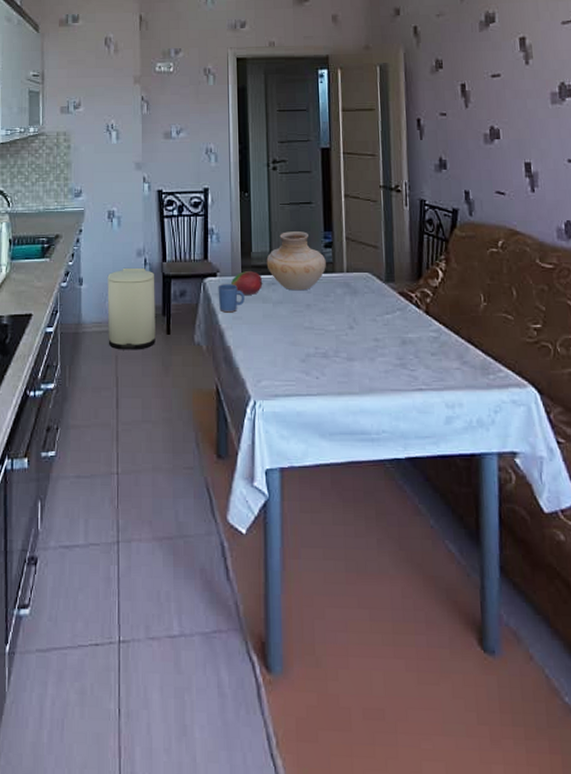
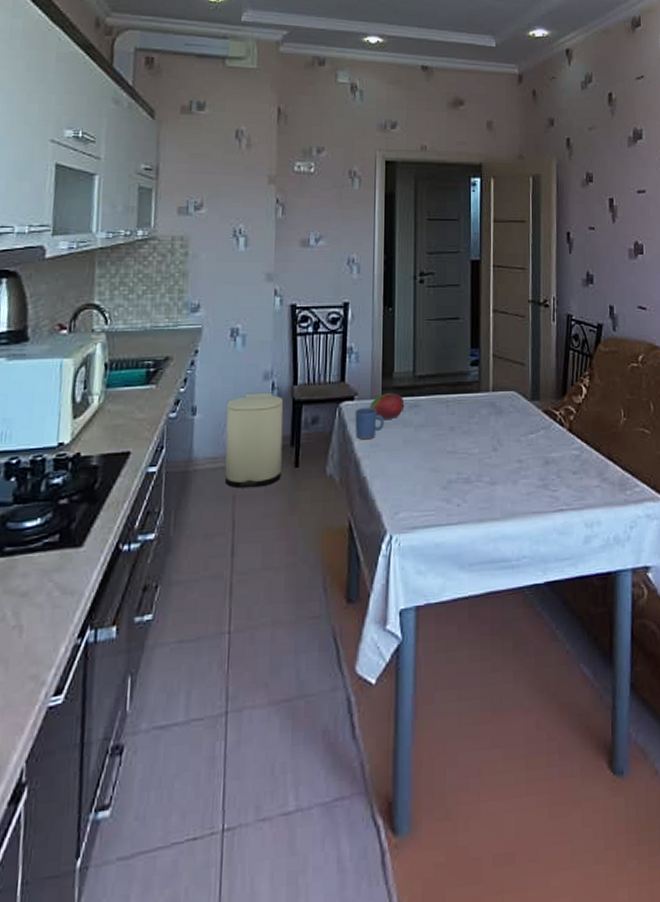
vase: present [266,231,326,291] -> none [409,349,472,413]

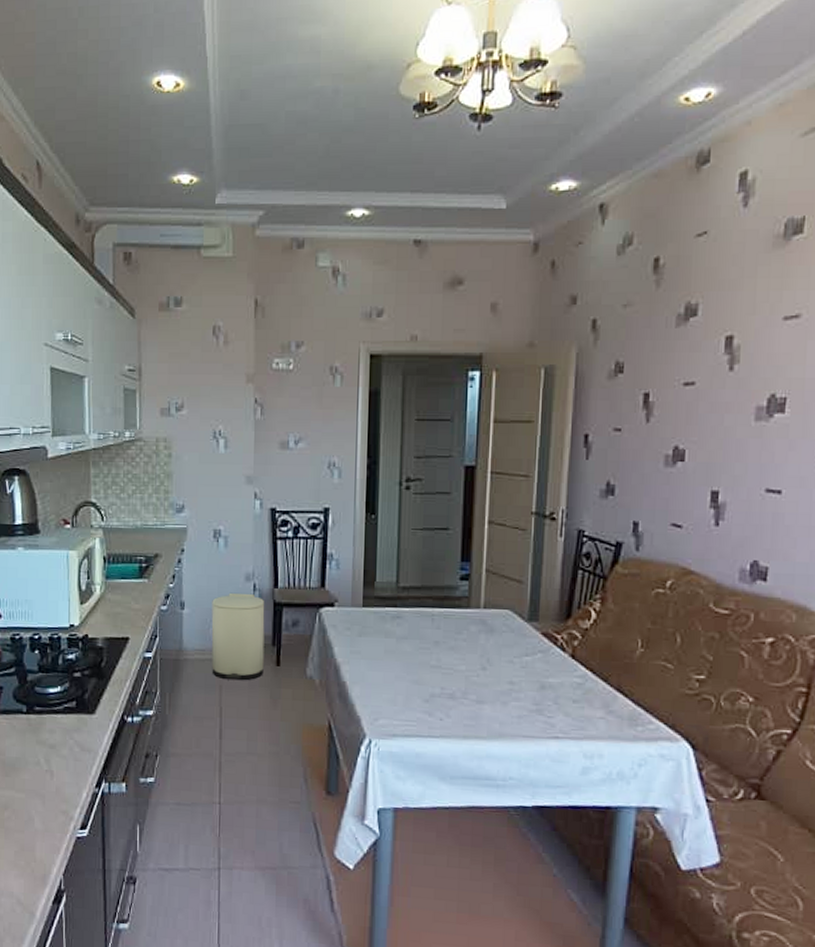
mug: present [355,407,384,440] -> none [335,614,365,647]
fruit: present [369,393,405,419] -> none [349,602,387,628]

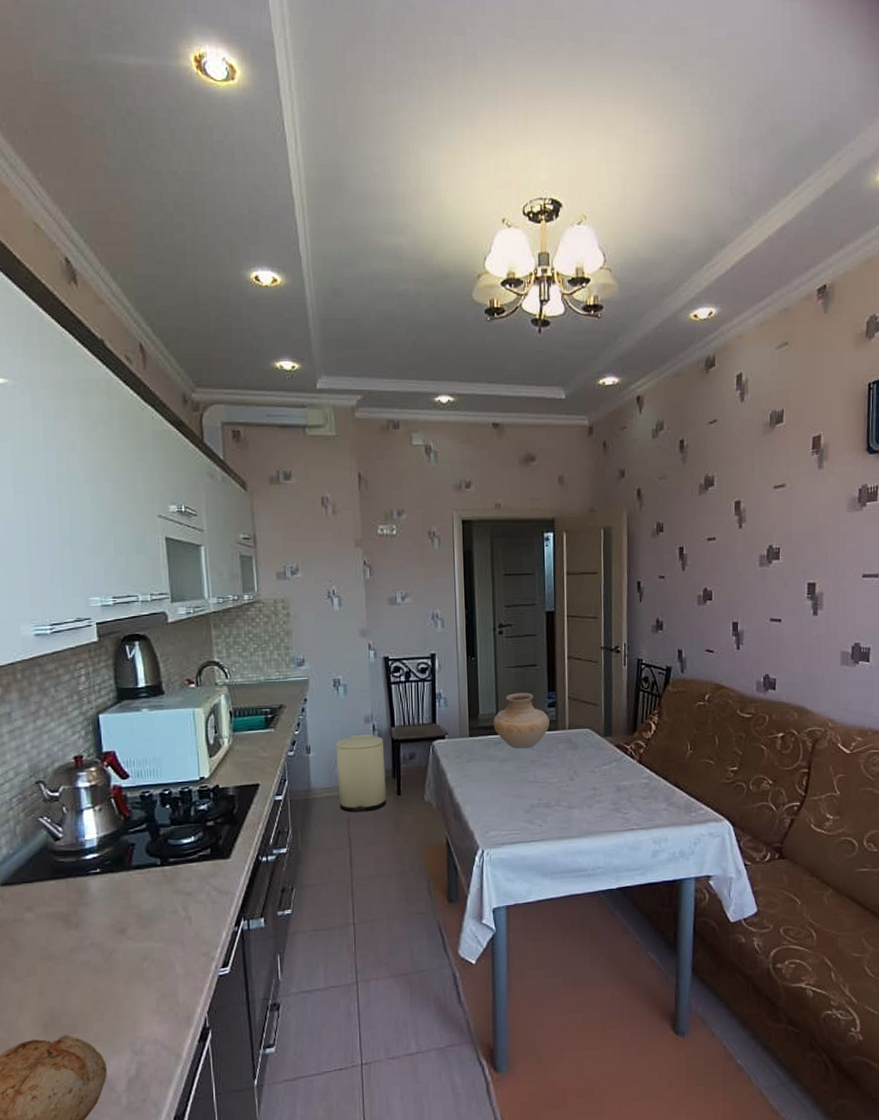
vase: none [392,560,461,627] -> present [493,693,550,749]

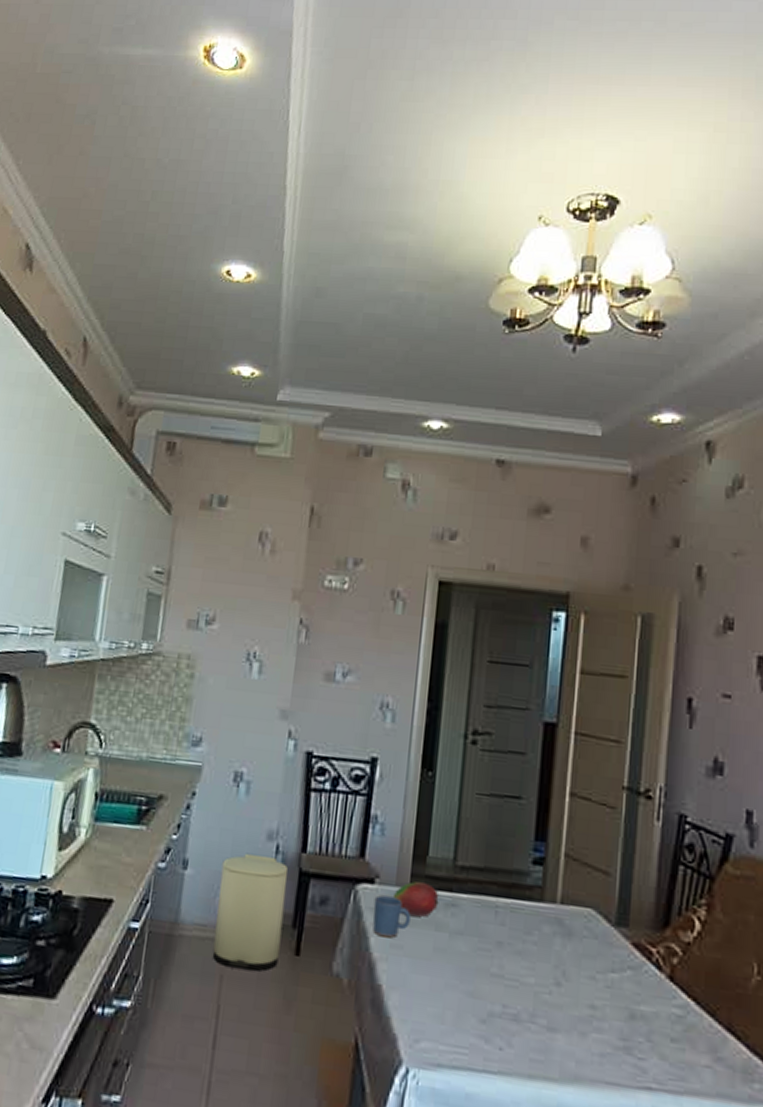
mug: none [446,744,472,772] -> present [373,894,411,938]
fruit: none [458,732,490,754] -> present [392,881,439,917]
vase: present [493,693,550,749] -> none [446,833,533,922]

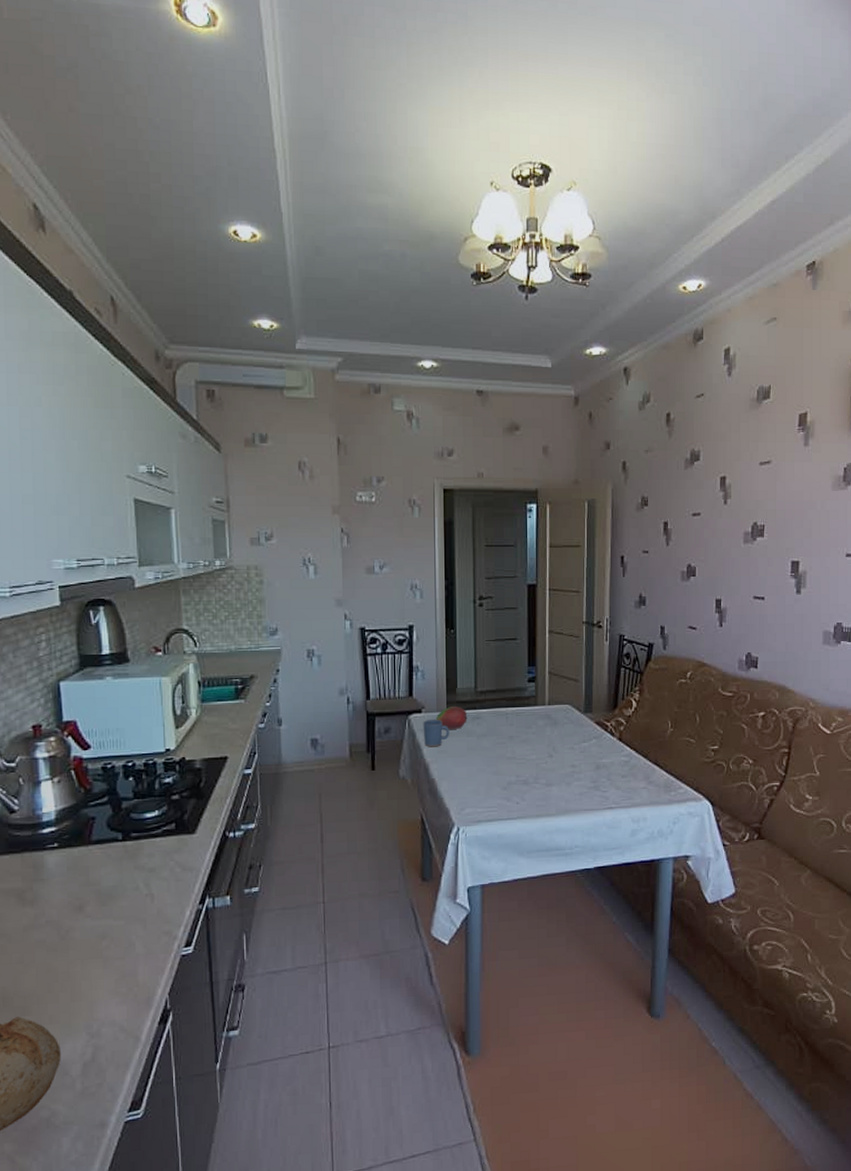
pedal bin: present [213,854,288,972] -> none [308,706,360,788]

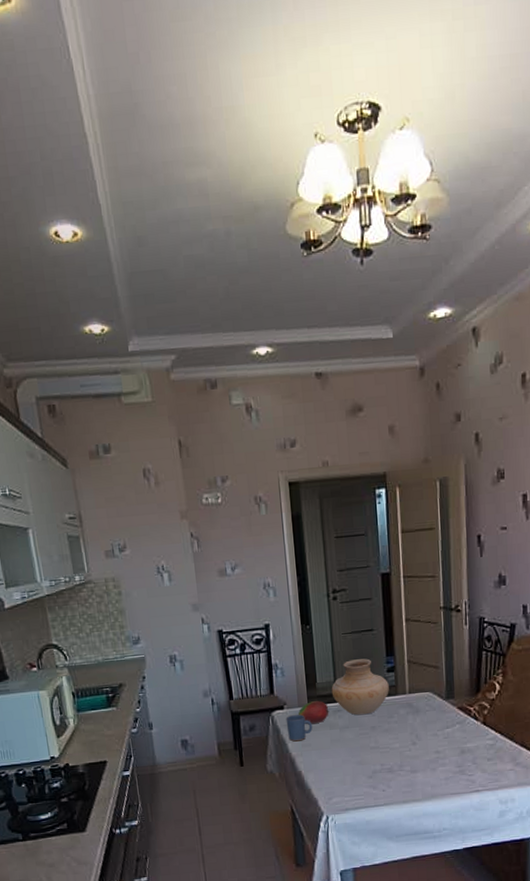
vase: none [471,667,529,724] -> present [331,658,389,716]

